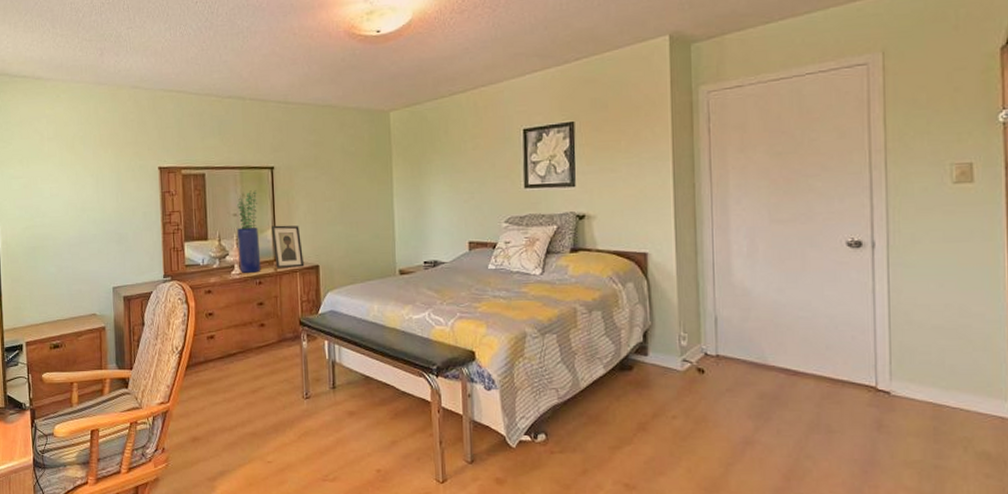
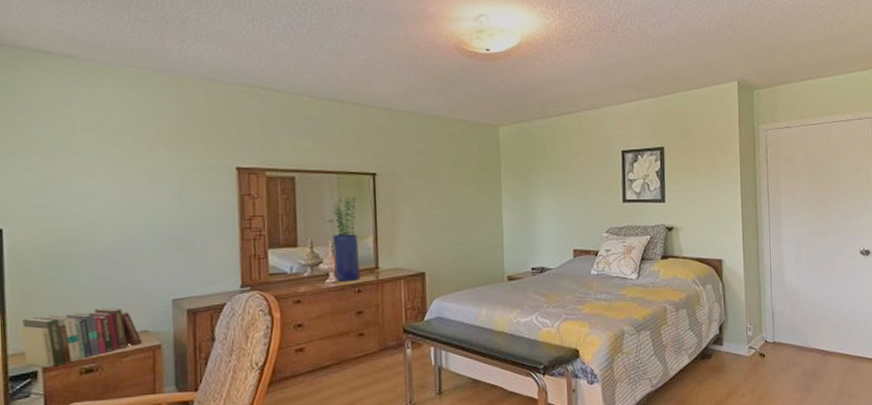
books: none [11,292,92,342] -> present [21,307,143,368]
picture frame: present [272,225,305,268] -> none [373,232,409,276]

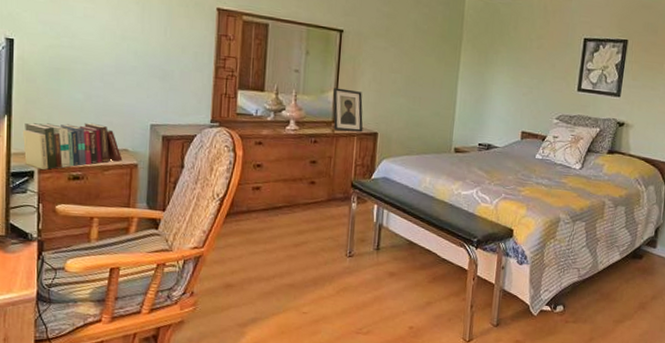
vase: present [333,196,361,283] -> none [295,49,322,132]
picture frame: none [373,232,409,276] -> present [333,87,363,132]

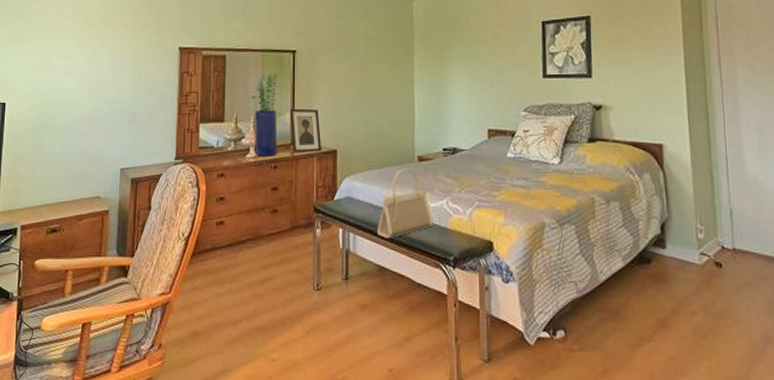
books: present [23,122,123,170] -> none [9,173,95,225]
vase: none [295,49,322,132] -> present [255,73,278,158]
handbag: none [410,157,463,219] -> present [377,168,434,239]

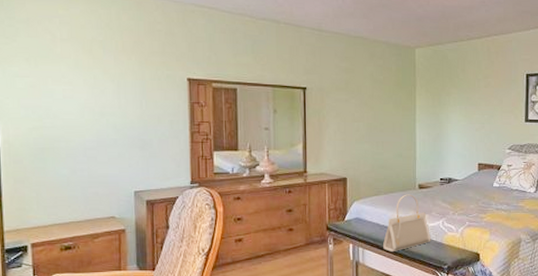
vase: present [255,73,278,158] -> none [268,107,291,183]
picture frame: present [290,108,322,152] -> none [302,140,333,179]

